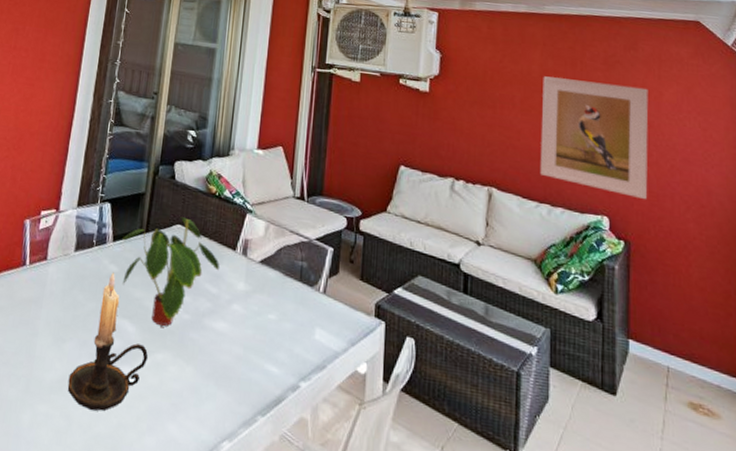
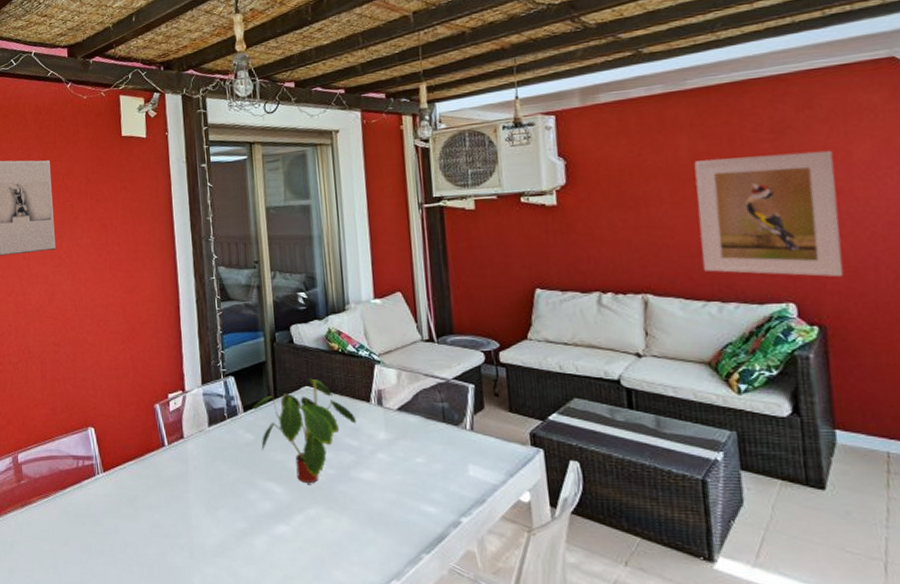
candle holder: present [67,272,149,411] -> none [228,440,302,568]

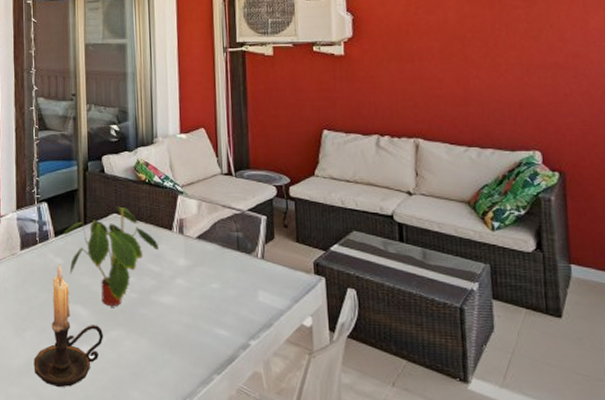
candle holder: none [228,440,302,568] -> present [33,264,104,388]
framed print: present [694,150,843,278] -> none [460,19,580,130]

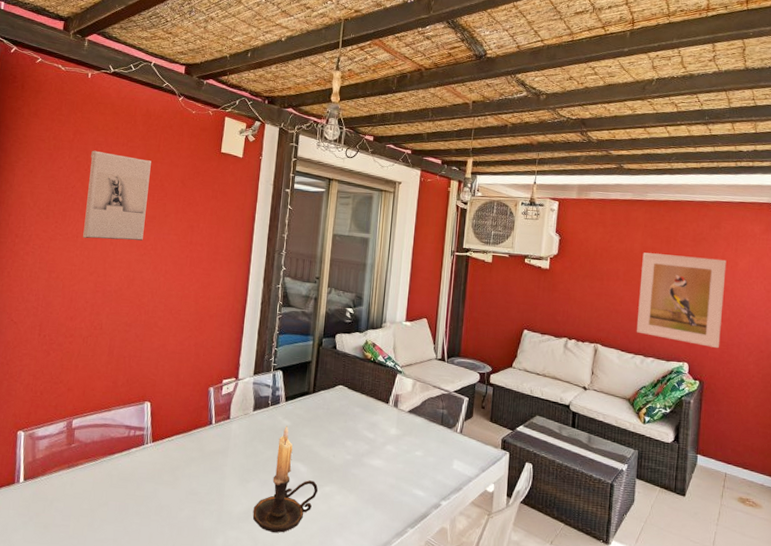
plant: present [63,206,160,306] -> none [293,379,376,465]
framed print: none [460,19,580,130] -> present [636,252,727,349]

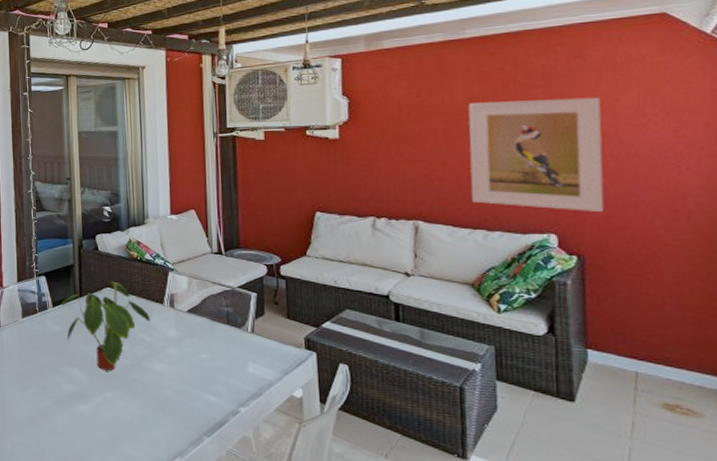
candle holder: present [252,426,318,533] -> none [35,331,100,440]
plant: none [293,379,376,465] -> present [60,281,151,371]

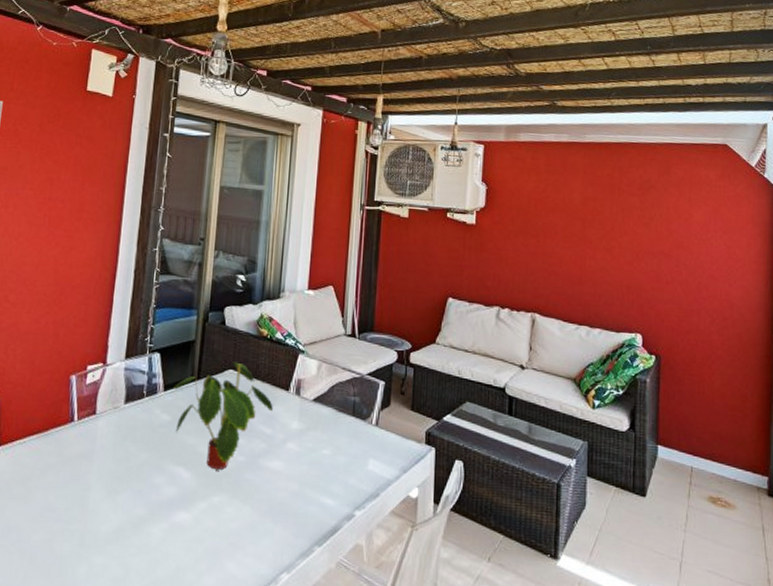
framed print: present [468,97,604,213] -> none [579,203,680,316]

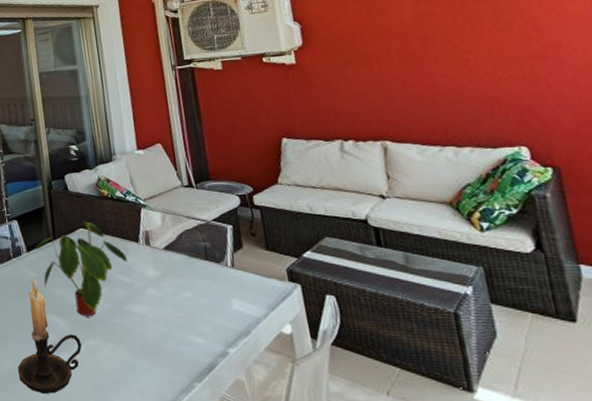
candle holder: none [123,421,205,558] -> present [17,277,82,394]

